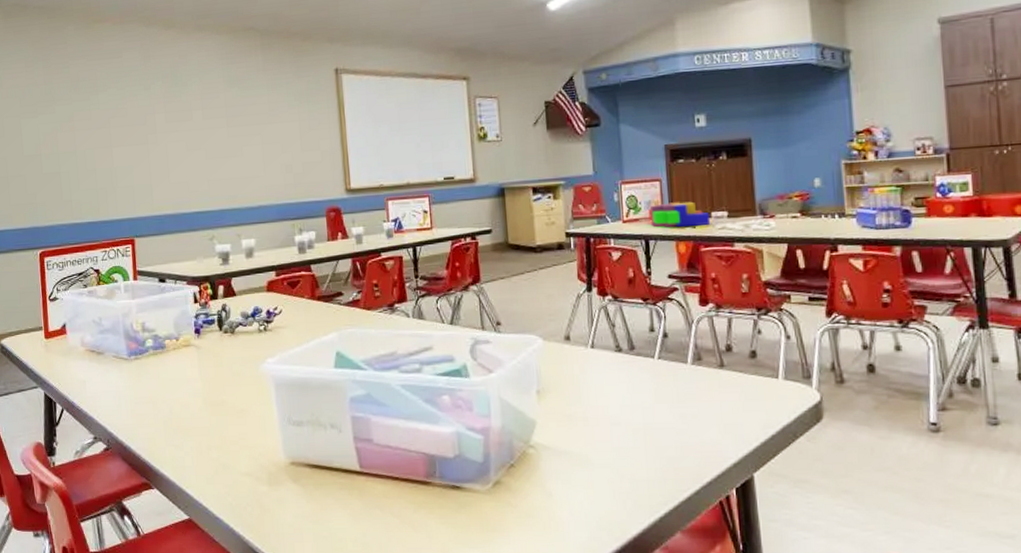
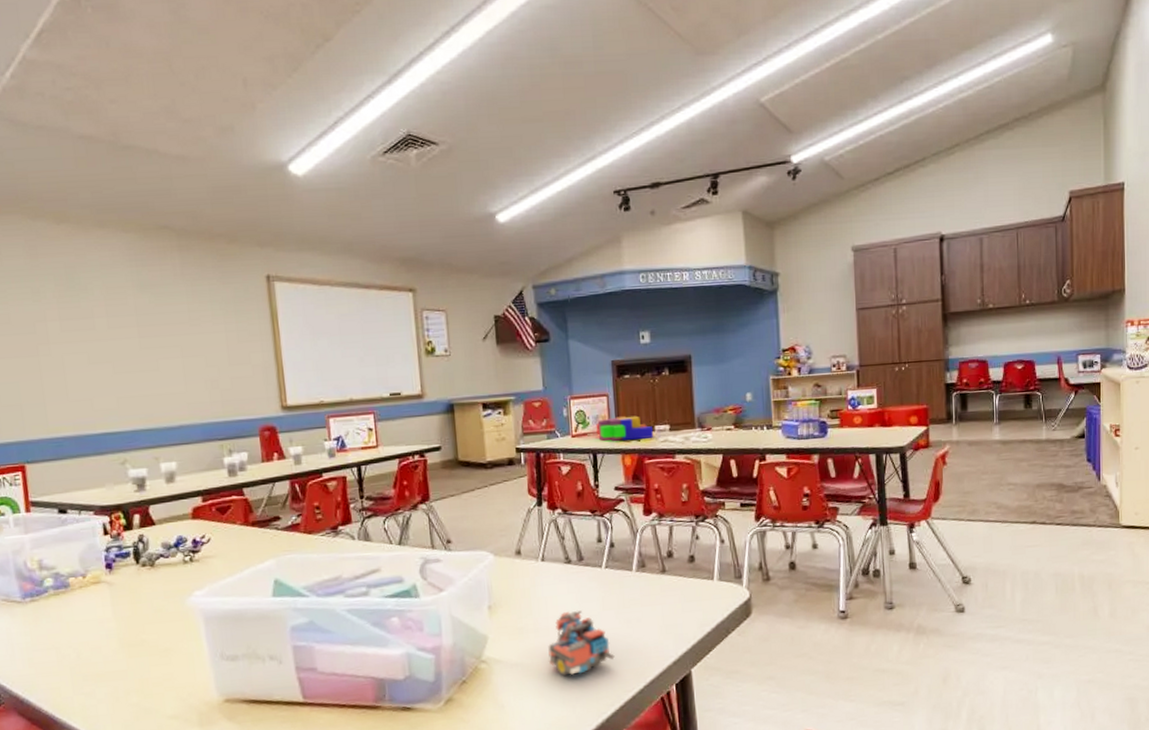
toy car: none [597,402,668,468] -> present [548,611,615,676]

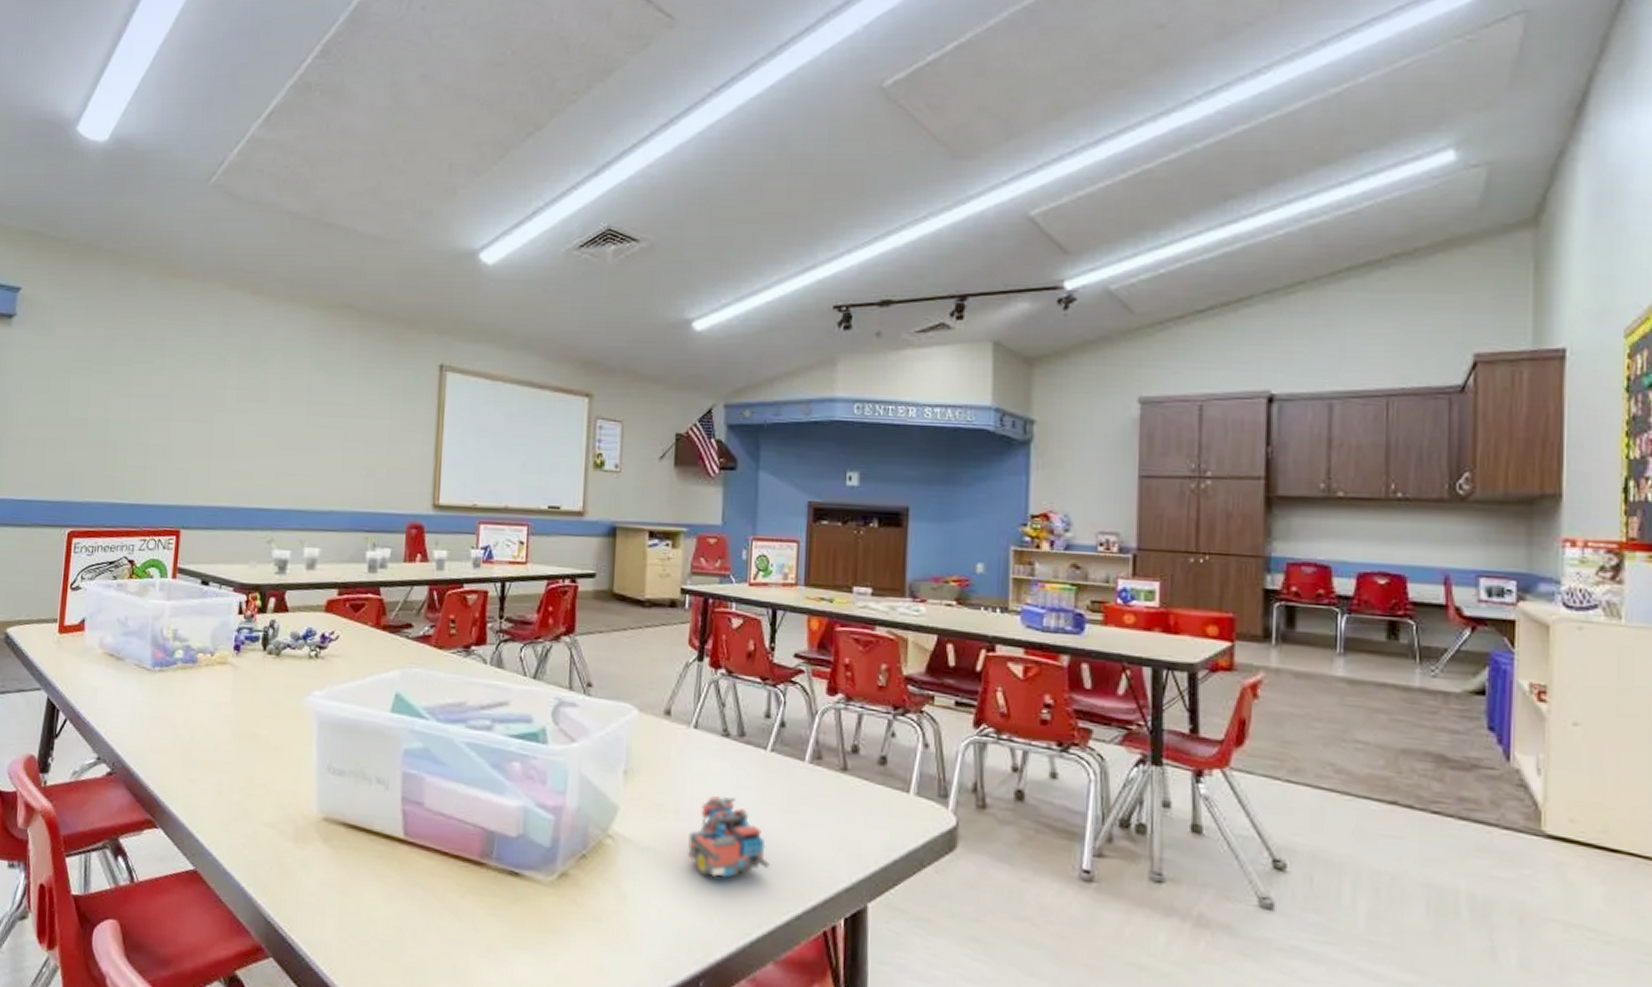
toy blocks: present [596,415,654,442] -> none [780,569,851,601]

